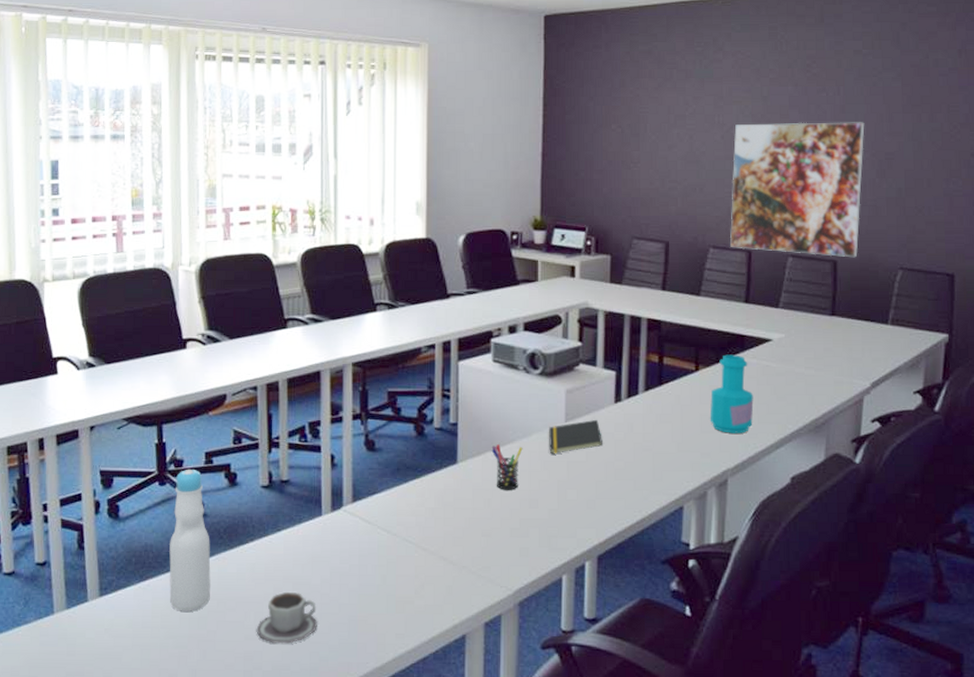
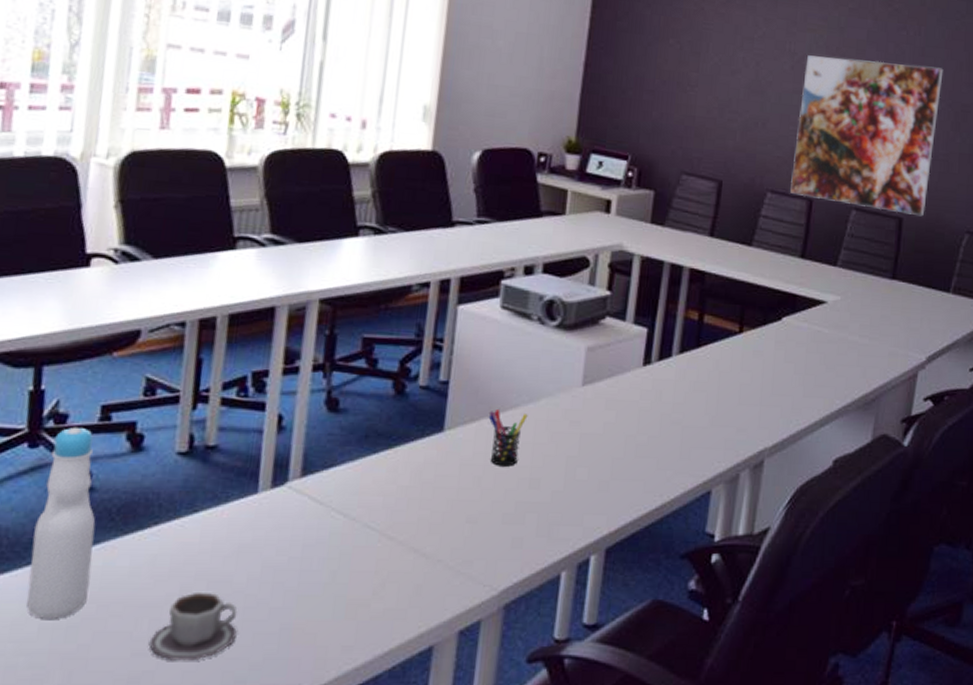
notepad: present [549,419,602,455] -> none [560,384,625,425]
bottle: present [710,354,754,434] -> none [750,316,801,408]

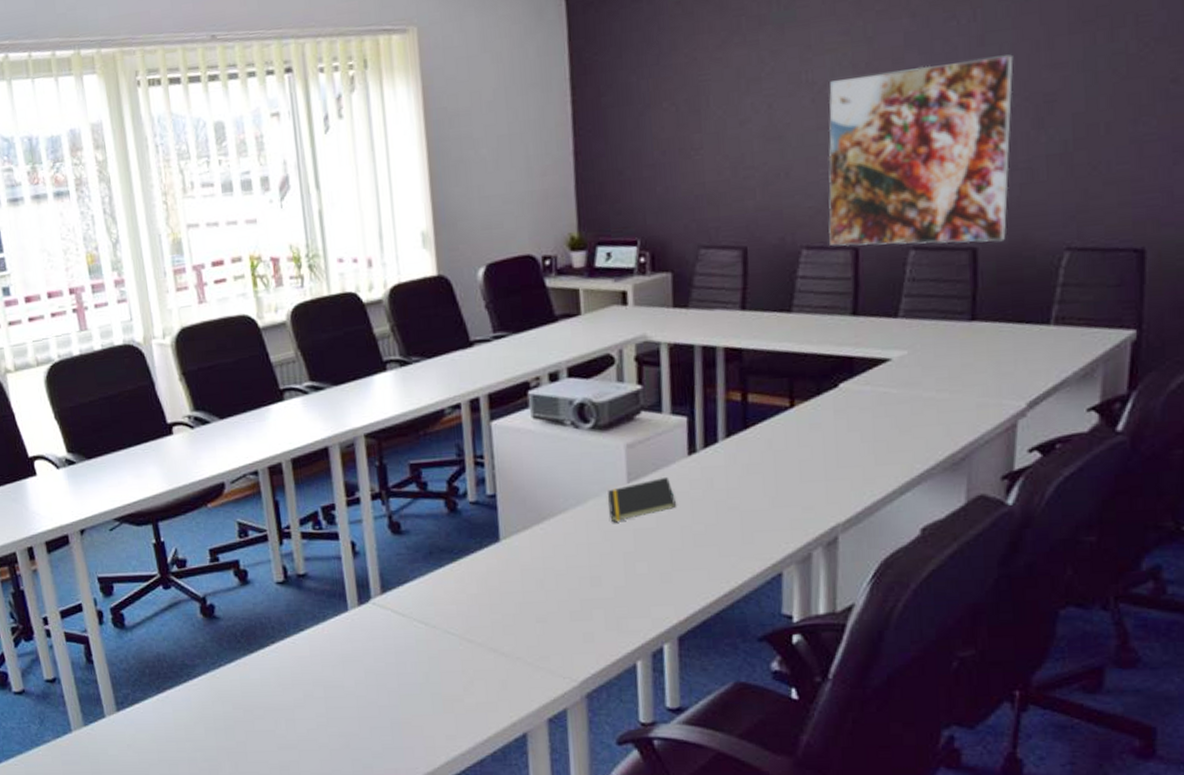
bottle: present [27,426,96,619] -> none [181,569,235,723]
cup: present [148,591,238,661] -> none [289,695,357,752]
pen holder: present [488,410,528,466] -> none [539,516,578,568]
notepad: none [560,384,625,425] -> present [608,476,676,523]

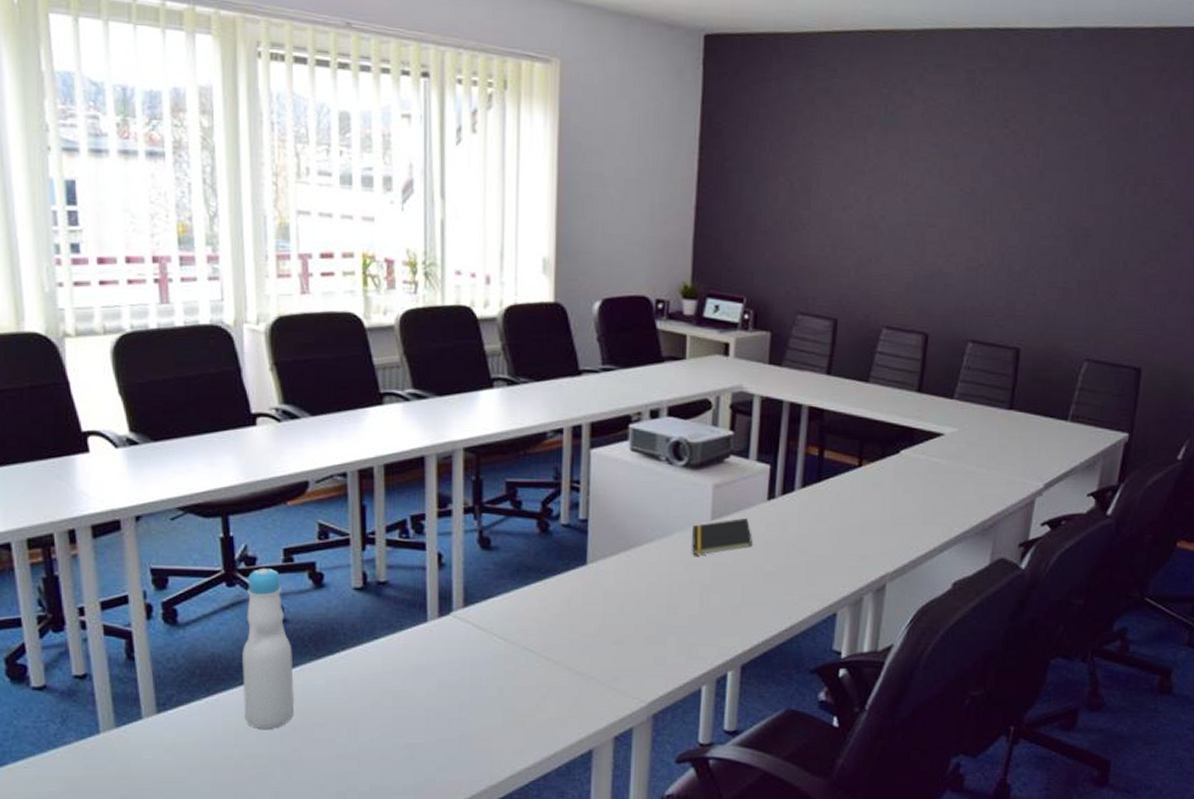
bottle: none [181,569,235,723] -> present [242,567,294,729]
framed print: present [828,54,1014,247] -> none [906,185,1063,346]

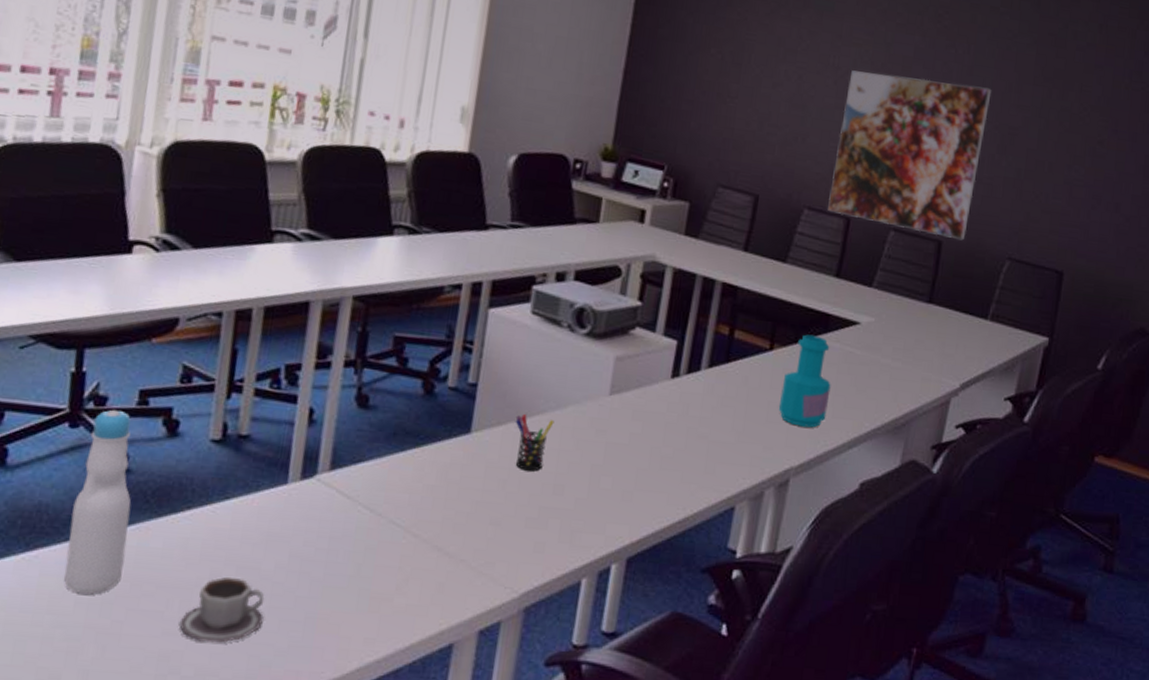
cup: none [350,705,423,762] -> present [179,576,265,643]
pen holder: none [626,544,663,595] -> present [515,414,555,471]
notepad: present [692,517,752,556] -> none [586,395,651,433]
bottle: none [871,449,920,536] -> present [778,334,831,428]
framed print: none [906,185,1063,346] -> present [828,70,992,241]

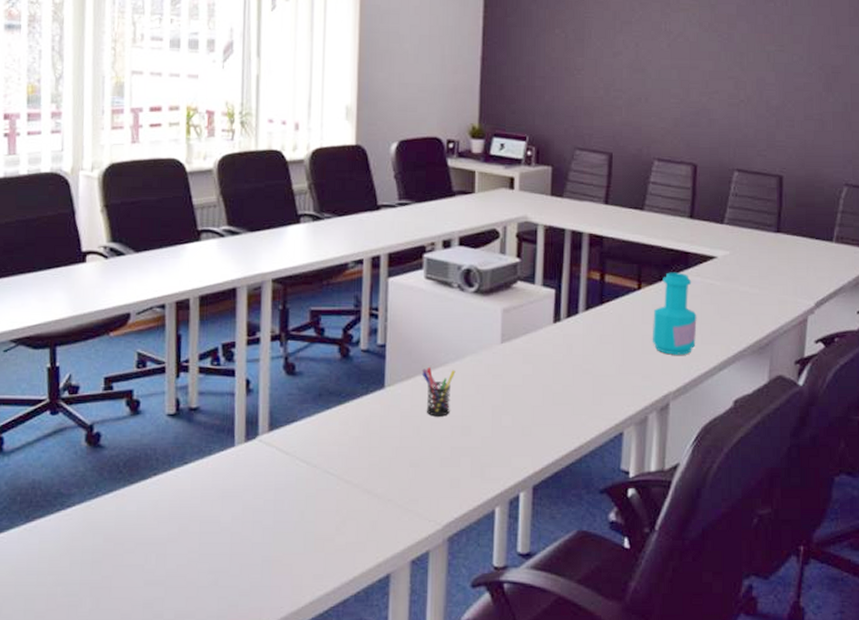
bottle: present [64,409,132,595] -> none [59,396,108,555]
cup: present [179,576,265,643] -> none [157,530,227,589]
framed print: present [828,70,992,241] -> none [675,32,812,173]

